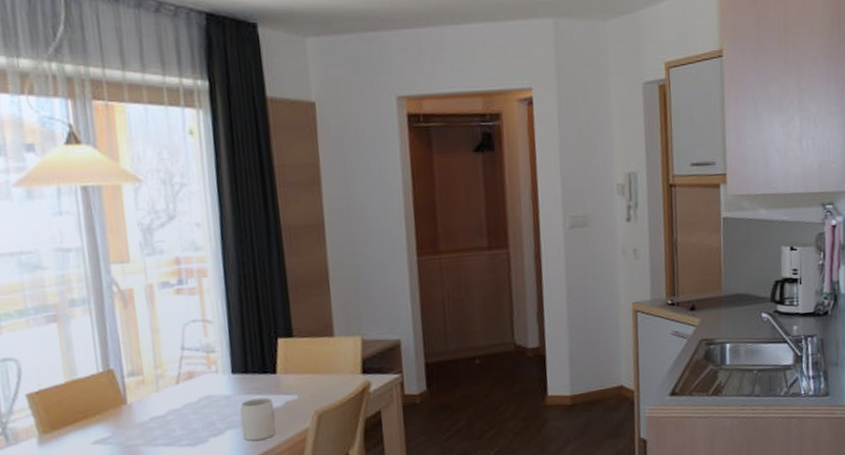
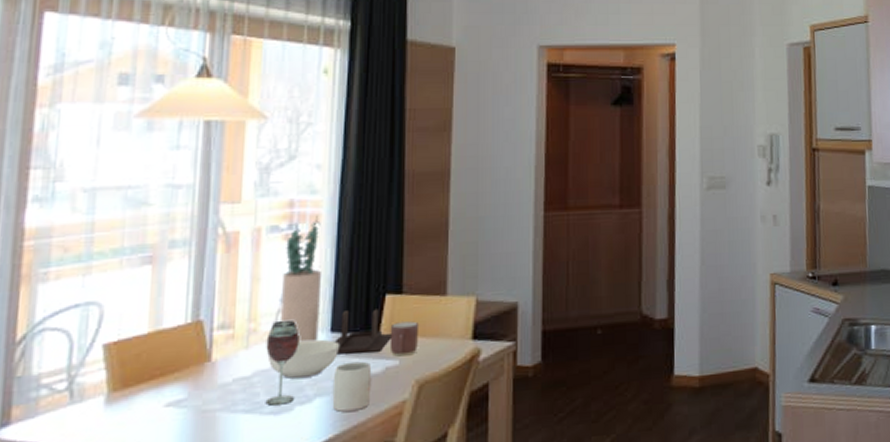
wineglass: none [174,364,207,439] -> present [265,319,300,406]
bowl: none [177,380,243,416] -> present [267,339,341,379]
vase: none [178,270,222,384] -> present [281,215,322,342]
napkin holder: none [236,351,288,393] -> present [334,309,391,355]
mug: none [285,360,313,392] -> present [389,321,420,357]

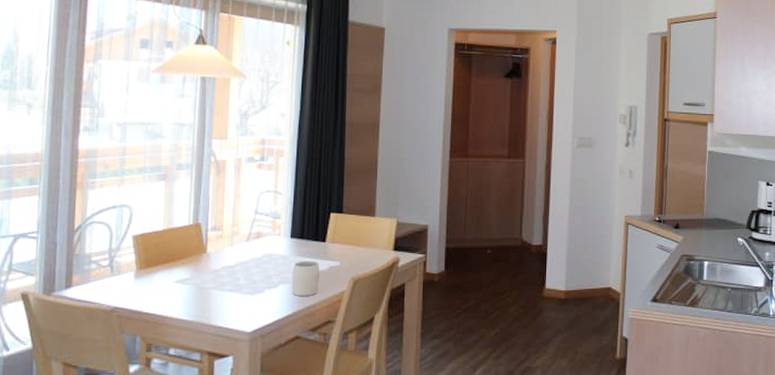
wineglass: present [265,319,300,406] -> none [244,227,269,288]
bowl: present [267,339,341,379] -> none [246,242,298,269]
vase: present [281,215,322,342] -> none [255,151,285,244]
napkin holder: present [334,309,391,355] -> none [293,223,334,255]
mug: present [389,321,420,357] -> none [333,234,355,259]

